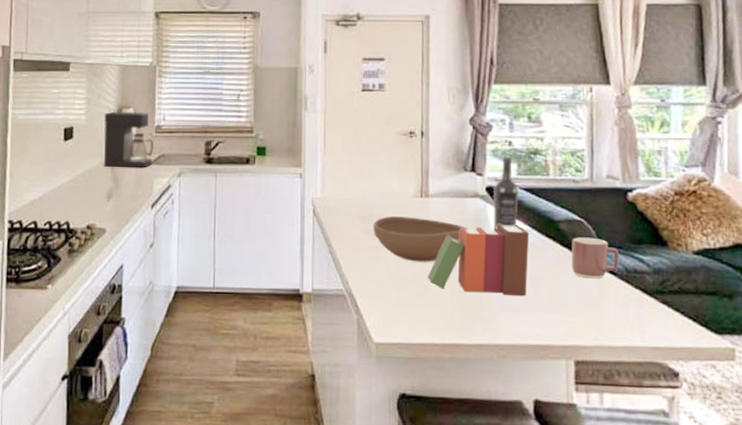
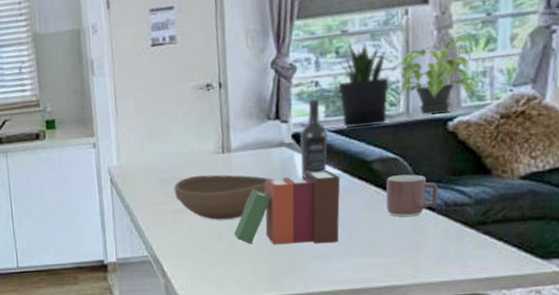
planter: none [529,108,575,189] -> present [338,40,389,128]
plant: none [578,117,655,184] -> present [392,36,479,115]

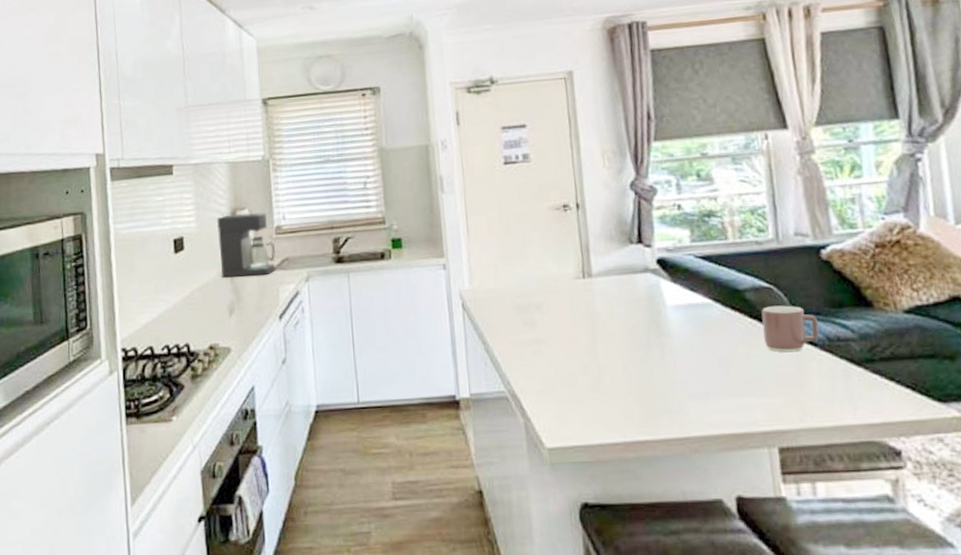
bowl: present [174,174,274,220] -> none [531,301,641,352]
books: present [233,170,341,245] -> none [599,299,715,380]
wine bottle: present [299,99,328,177] -> none [665,222,697,306]
planter: present [338,40,389,128] -> none [700,163,756,254]
plant: present [392,36,479,115] -> none [756,162,849,242]

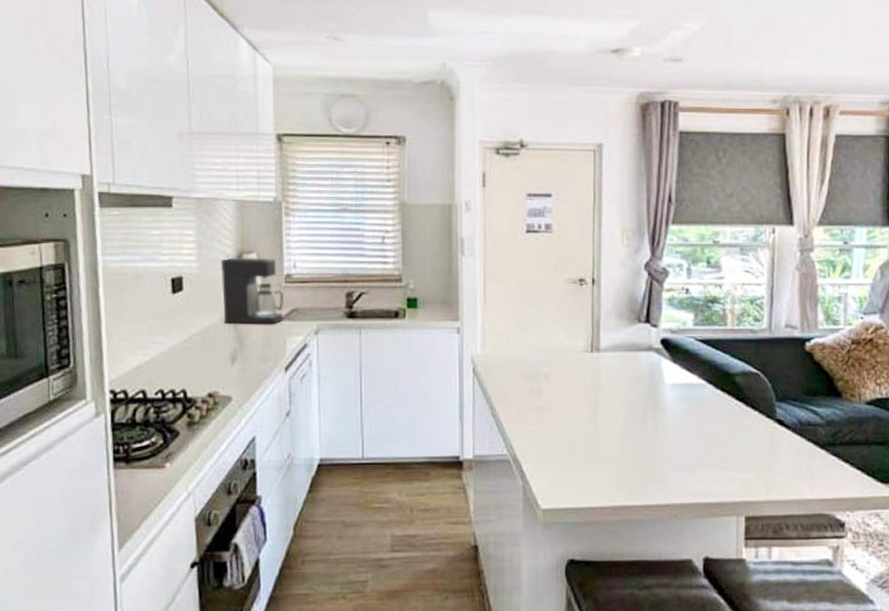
mug: present [761,305,819,353] -> none [746,390,794,433]

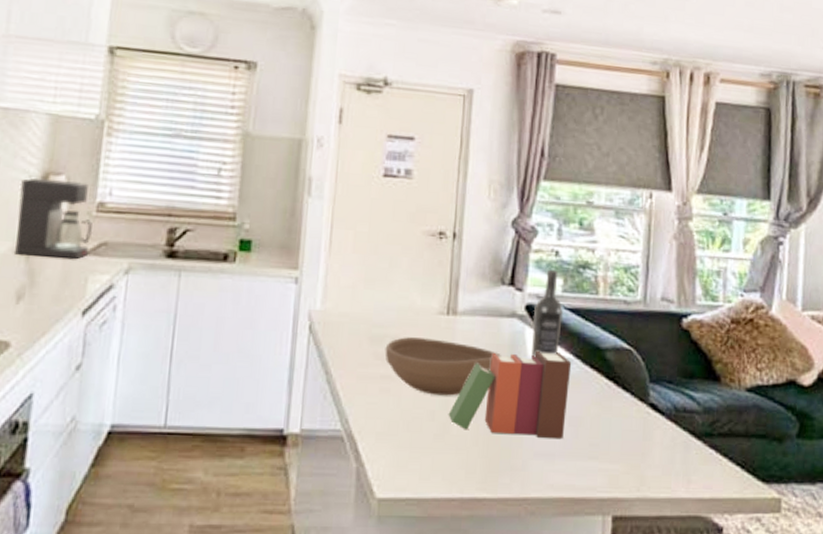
bowl: none [539,373,641,422] -> present [384,337,501,396]
books: none [597,378,705,453] -> present [448,350,572,438]
wine bottle: none [667,306,695,384] -> present [531,269,563,357]

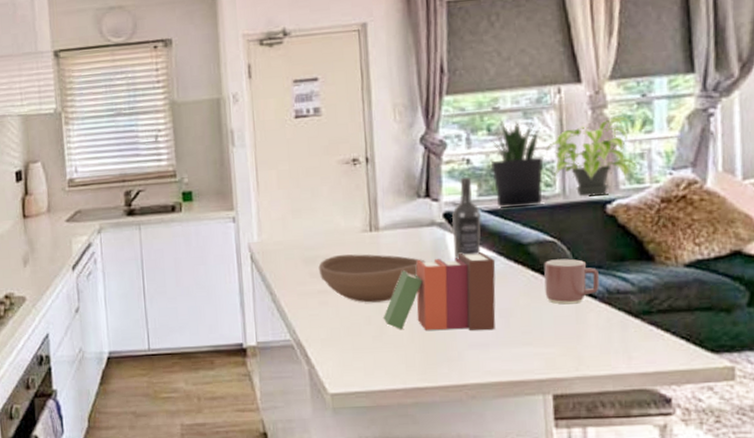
coffee maker: present [15,177,93,260] -> none [9,165,69,231]
planter: none [578,213,630,310] -> present [490,117,544,209]
mug: none [616,369,669,419] -> present [544,258,599,305]
plant: none [633,231,713,308] -> present [546,116,637,197]

